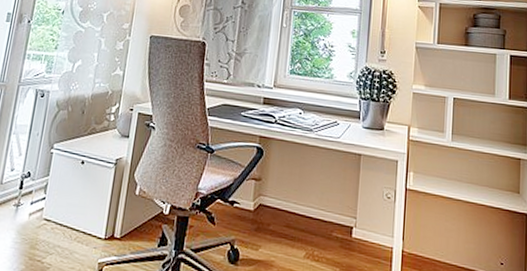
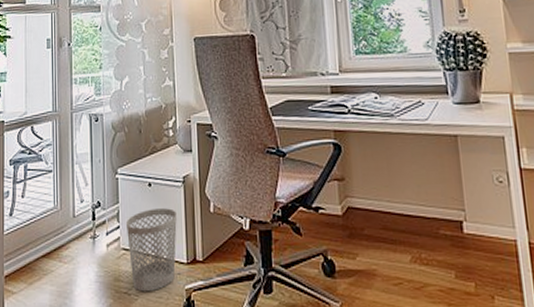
wastebasket: none [47,185,104,262] -> present [125,208,177,292]

